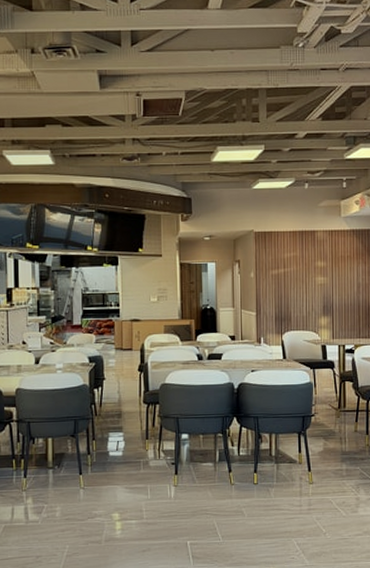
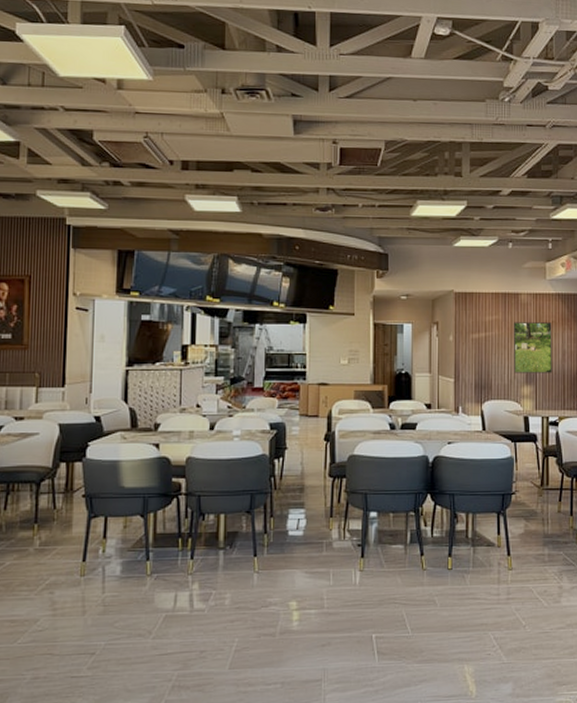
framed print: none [310,257,348,306] -> present [513,322,552,373]

